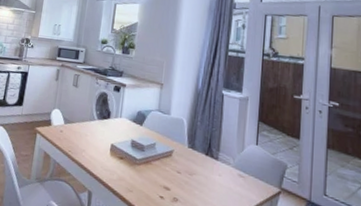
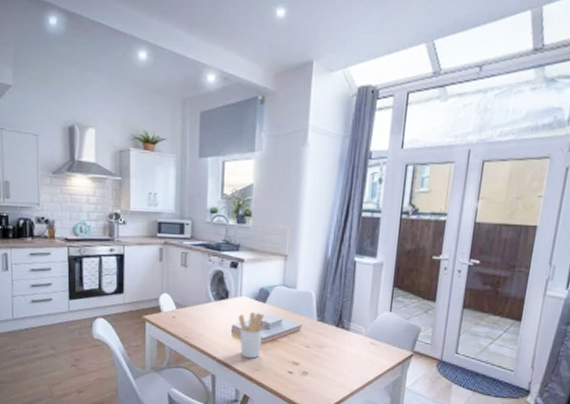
utensil holder: none [116,132,143,179] -> present [237,311,268,359]

